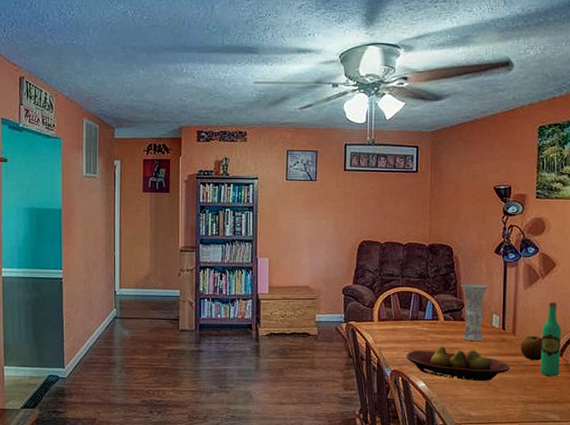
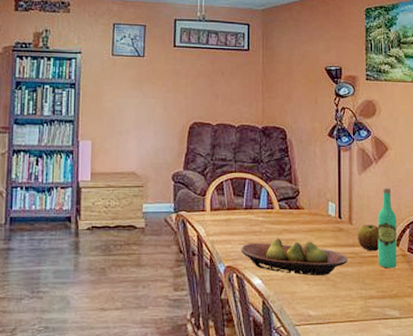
vase: present [460,283,489,342] -> none [295,168,323,232]

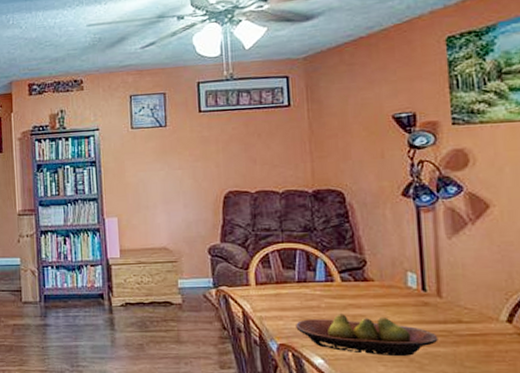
apple: present [357,225,379,251] -> none [449,297,482,329]
wine bottle: present [377,187,397,269] -> none [478,252,511,350]

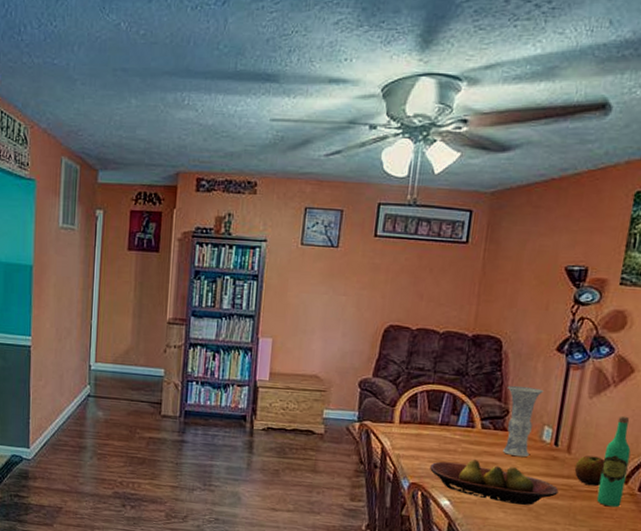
vase: none [358,234,398,307] -> present [503,385,544,458]
apple: none [449,297,482,329] -> present [574,455,605,487]
wine bottle: none [478,252,511,350] -> present [596,415,631,508]

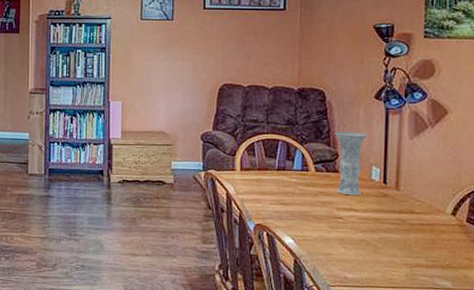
fruit bowl: present [430,458,559,505] -> none [272,199,393,240]
apple: present [574,455,605,487] -> none [404,191,431,220]
wine bottle: present [596,415,631,508] -> none [428,153,454,238]

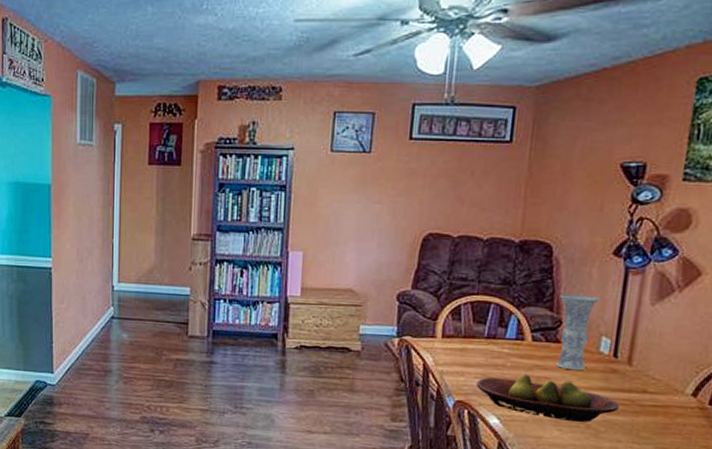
fruit bowl: none [272,199,393,240] -> present [476,373,620,422]

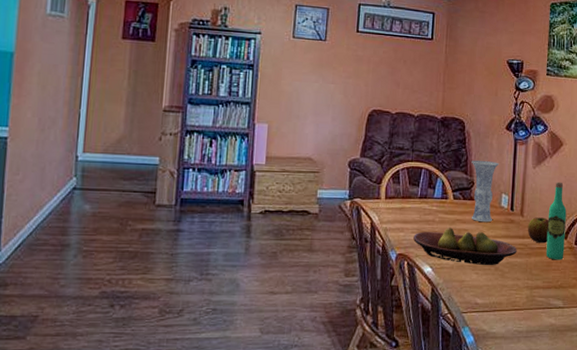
apple: none [636,367,670,401] -> present [527,217,549,243]
wine bottle: none [662,323,700,423] -> present [546,181,567,260]

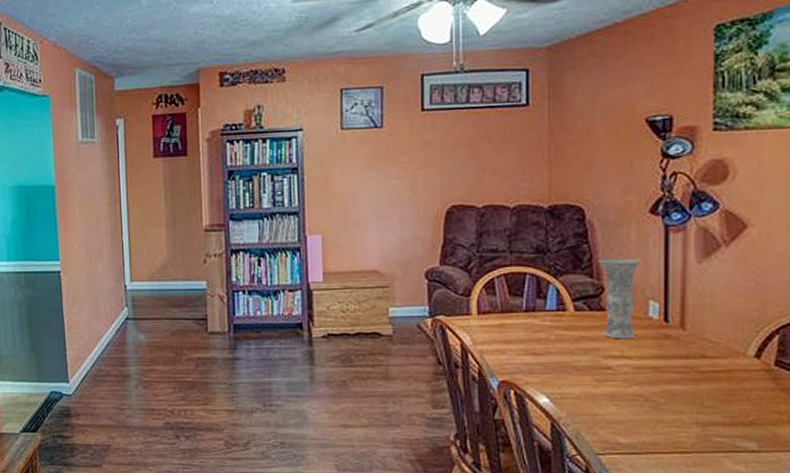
fruit bowl: present [413,226,517,265] -> none [520,346,678,394]
apple: present [527,217,549,243] -> none [693,330,728,365]
wine bottle: present [546,181,567,260] -> none [725,279,758,388]

